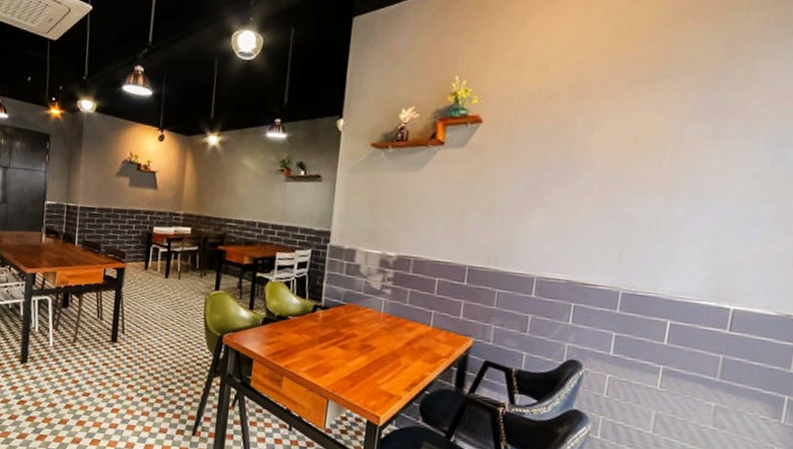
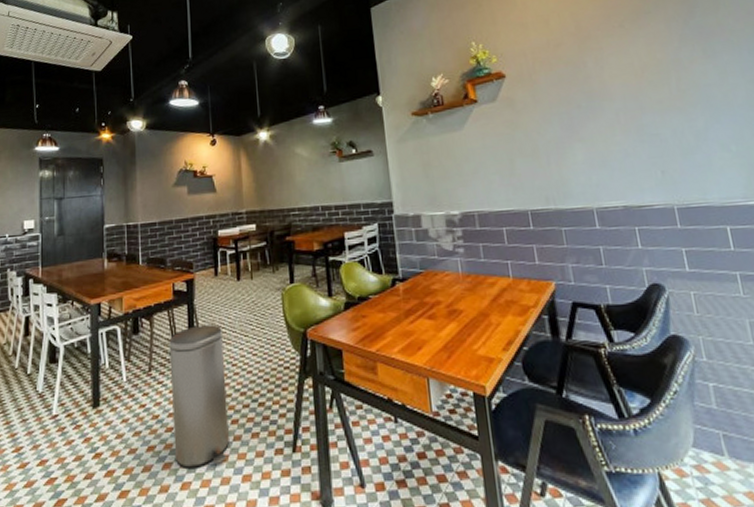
pedal bin: none [88,310,145,431] -> present [169,324,229,470]

